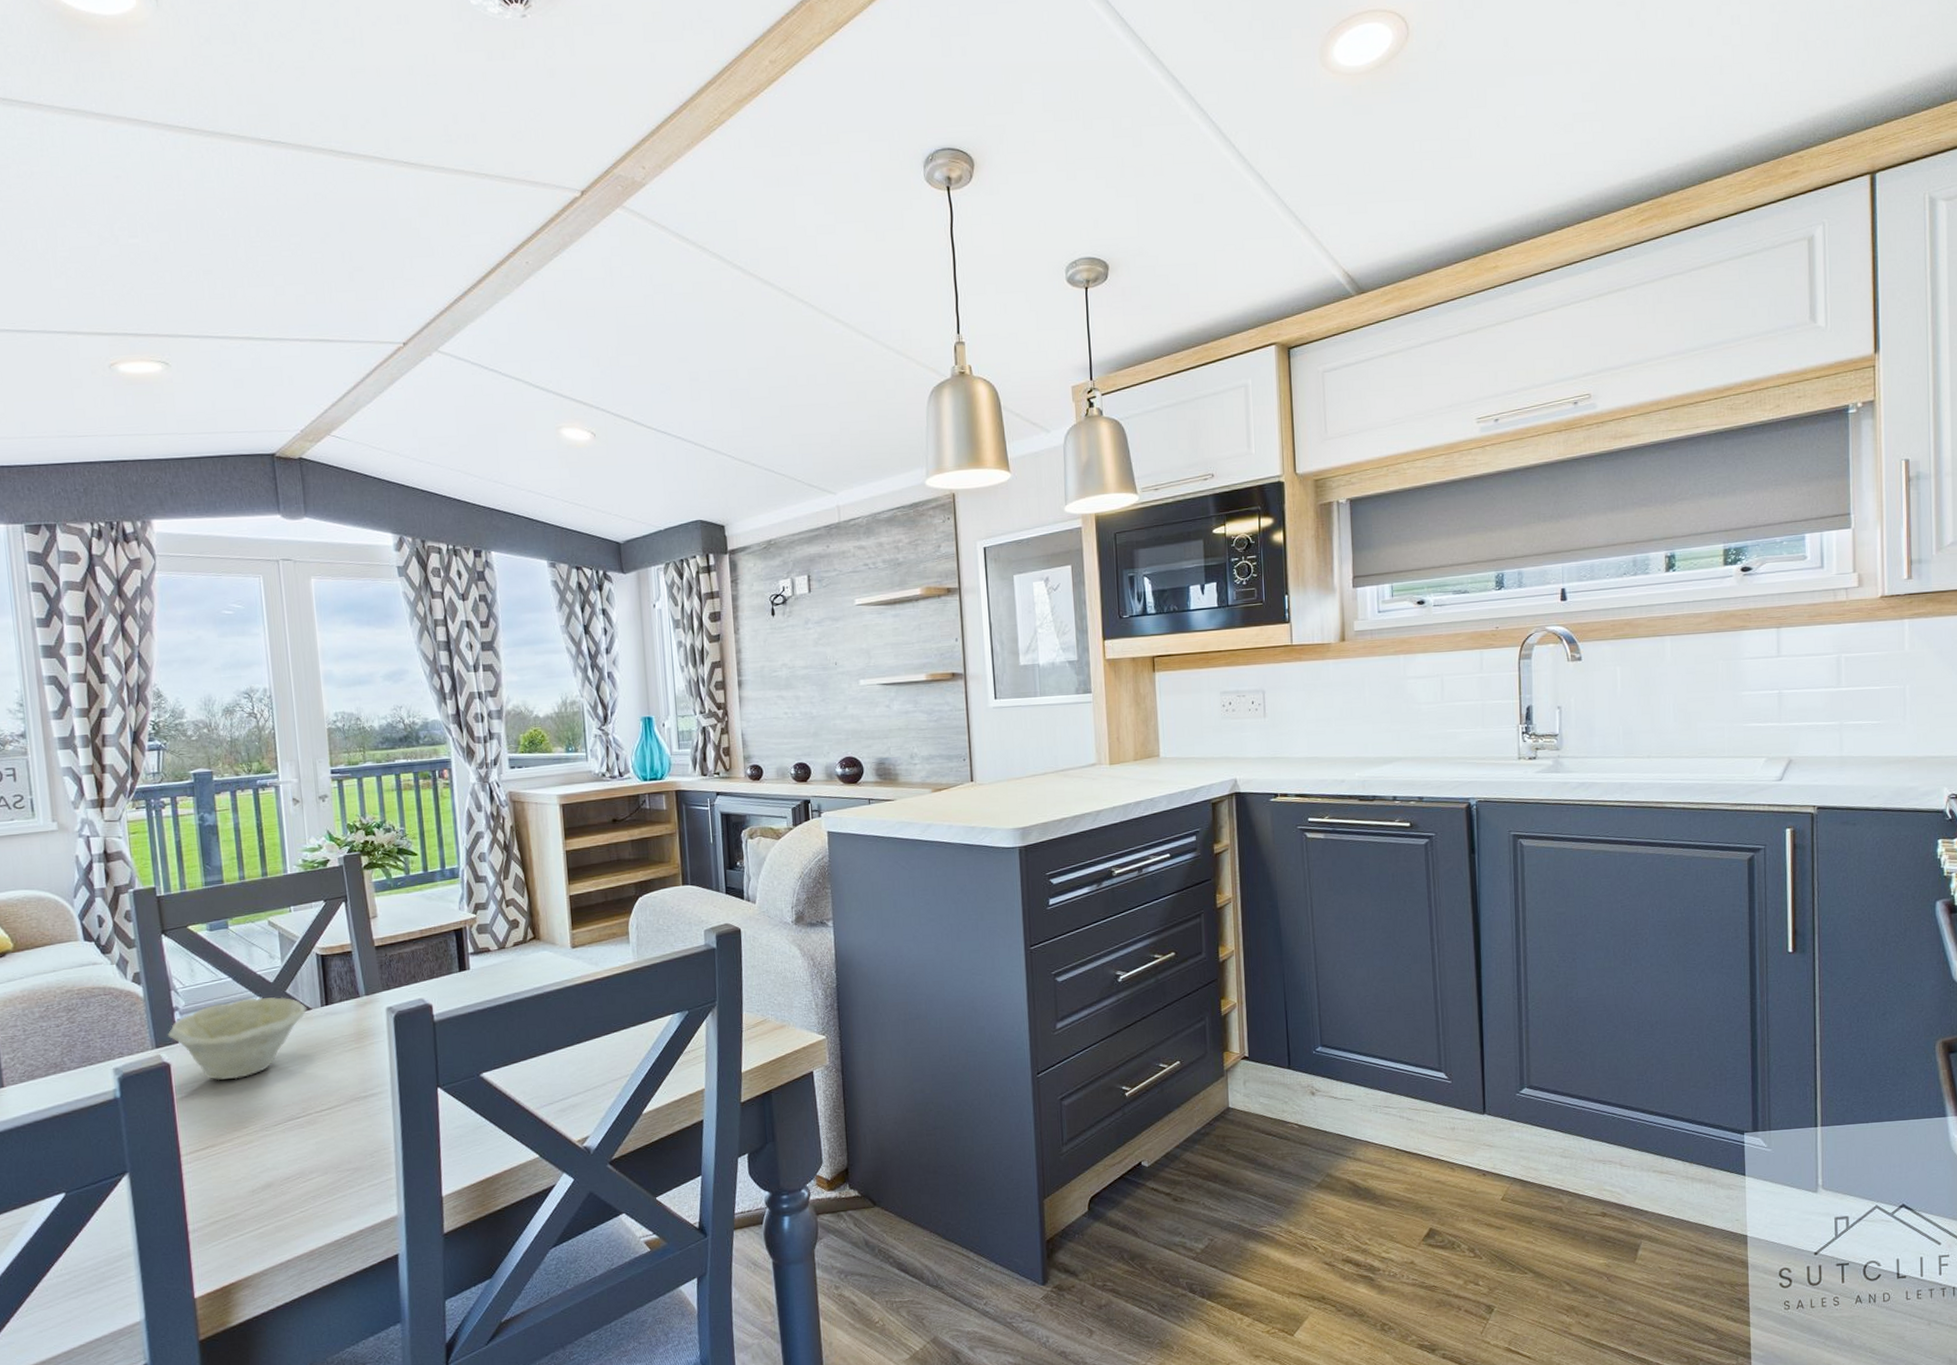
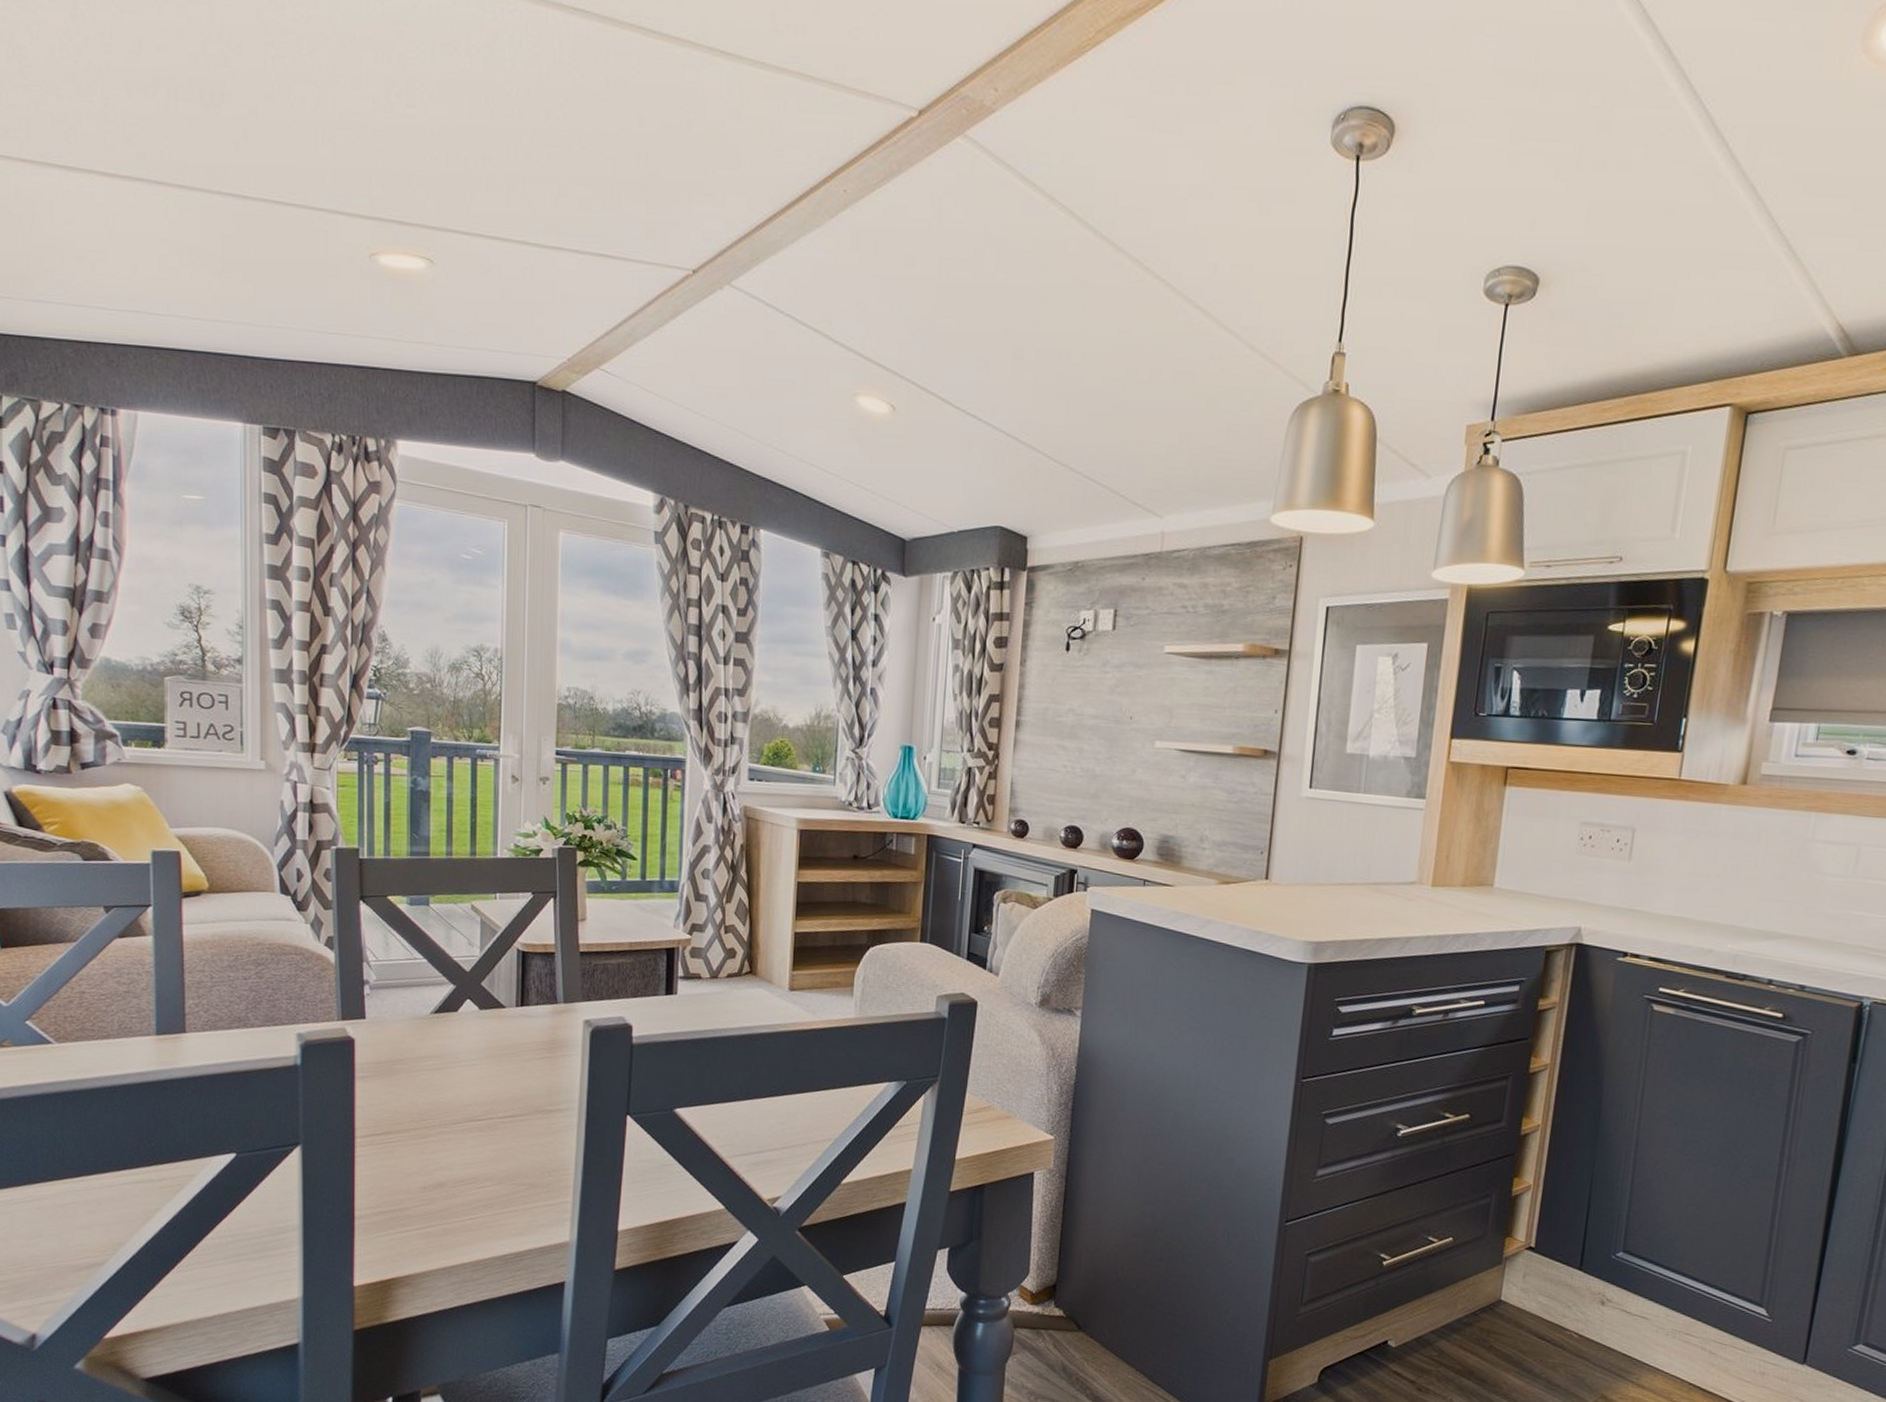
bowl: present [167,997,308,1080] -> none [354,984,502,1068]

